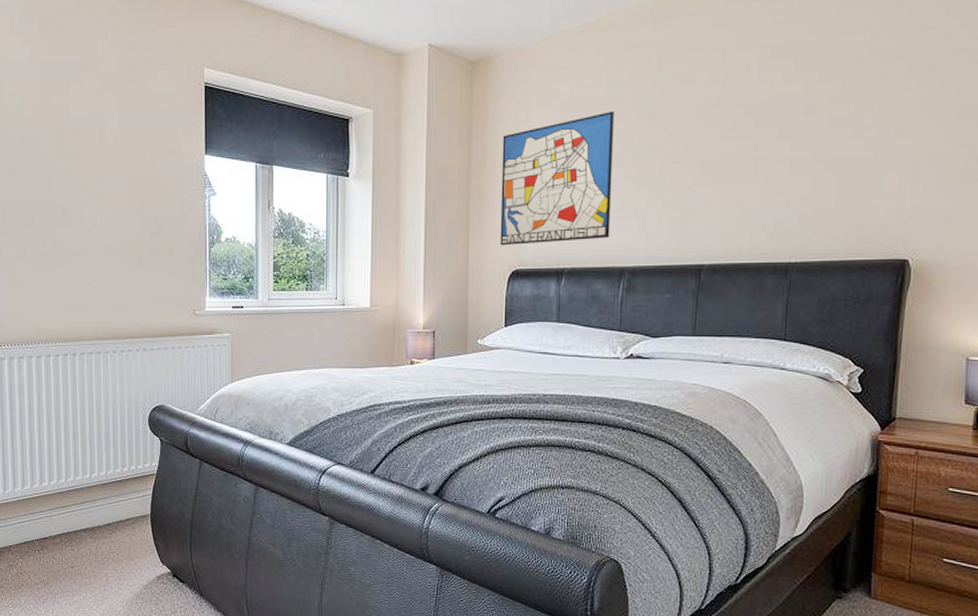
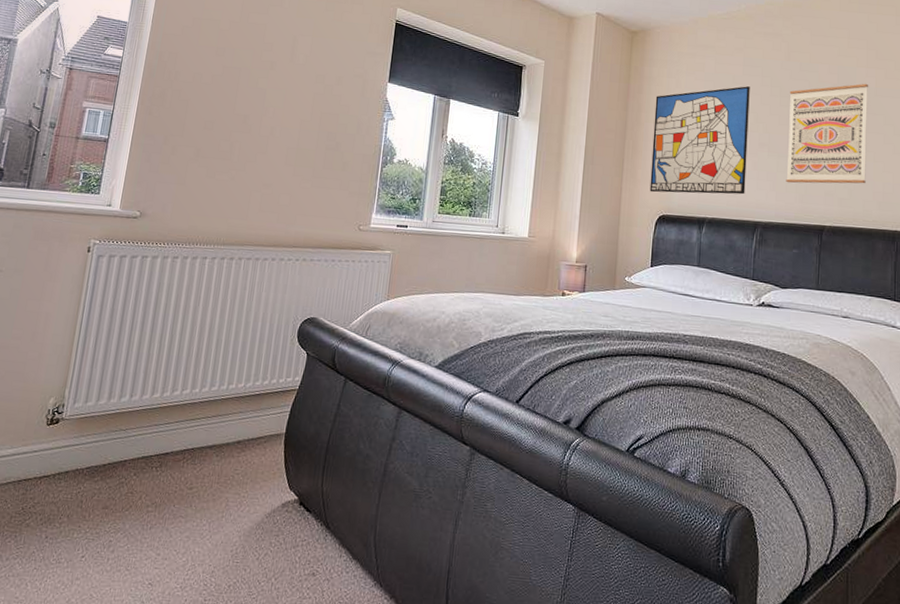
wall art: none [658,90,762,220] -> present [786,83,869,184]

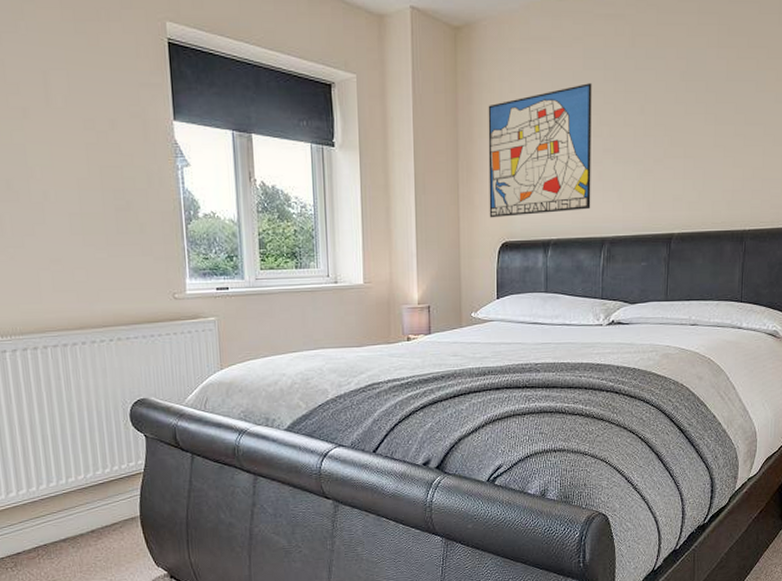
wall art: present [786,83,869,184] -> none [633,66,720,191]

